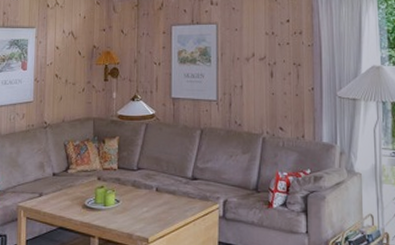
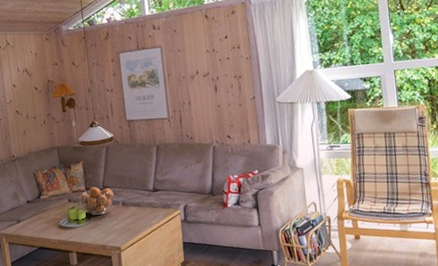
fruit basket: none [109,167,149,198] -> present [78,187,115,215]

